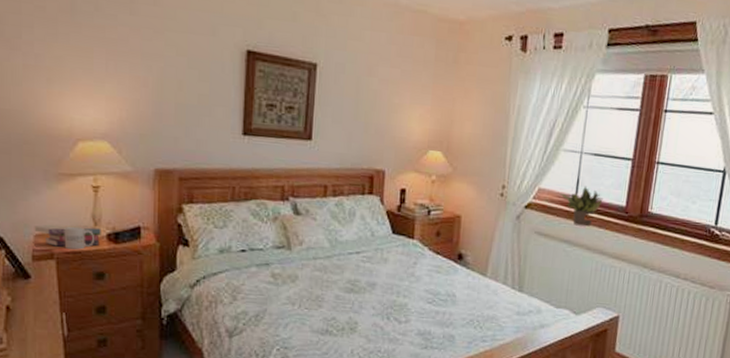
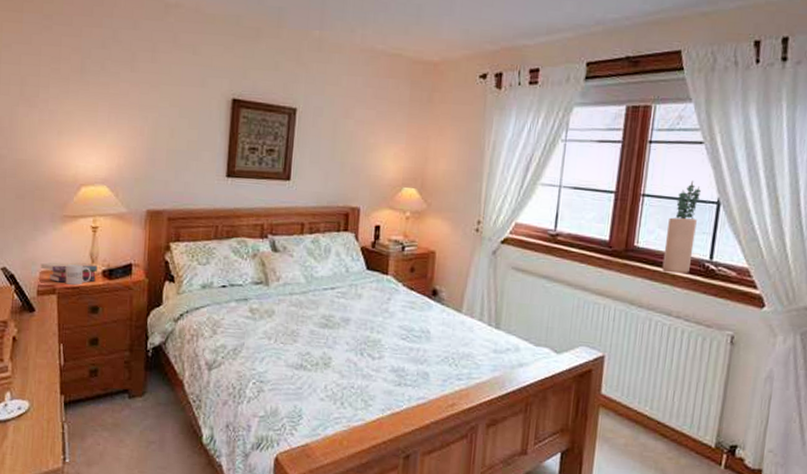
potted plant: present [560,186,603,227] -> none [538,220,584,262]
vase: none [672,149,710,239] -> present [662,180,702,274]

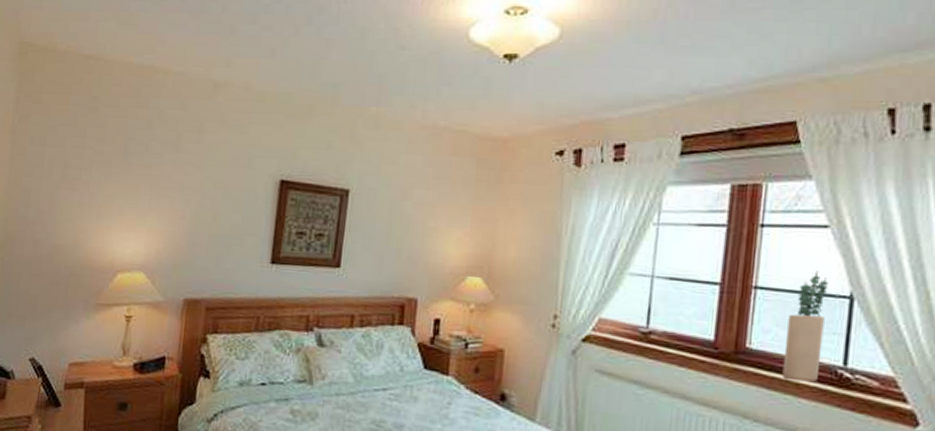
books: present [40,262,98,283] -> none [69,354,129,376]
mug: present [65,264,92,285] -> none [94,355,123,379]

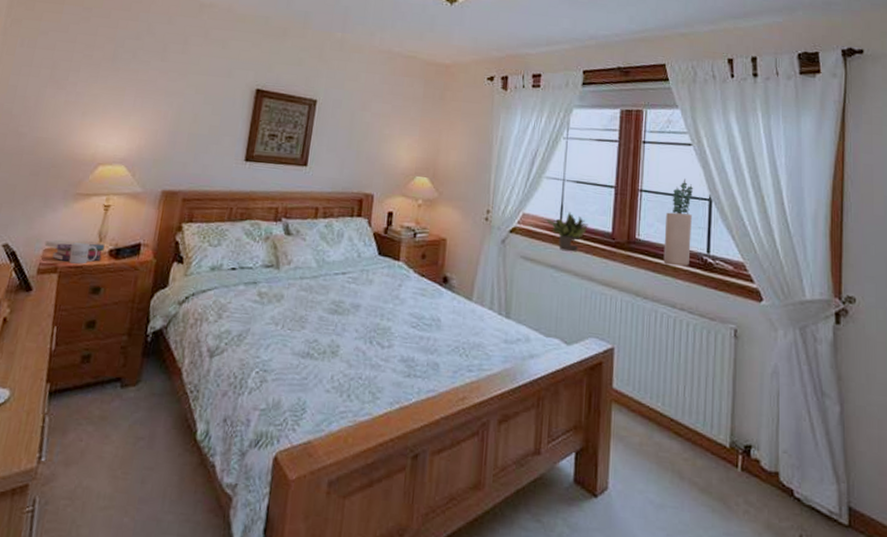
books: none [69,354,129,376] -> present [44,240,105,262]
mug: none [94,355,123,379] -> present [68,242,98,265]
potted plant: none [627,315,683,365] -> present [545,212,588,253]

